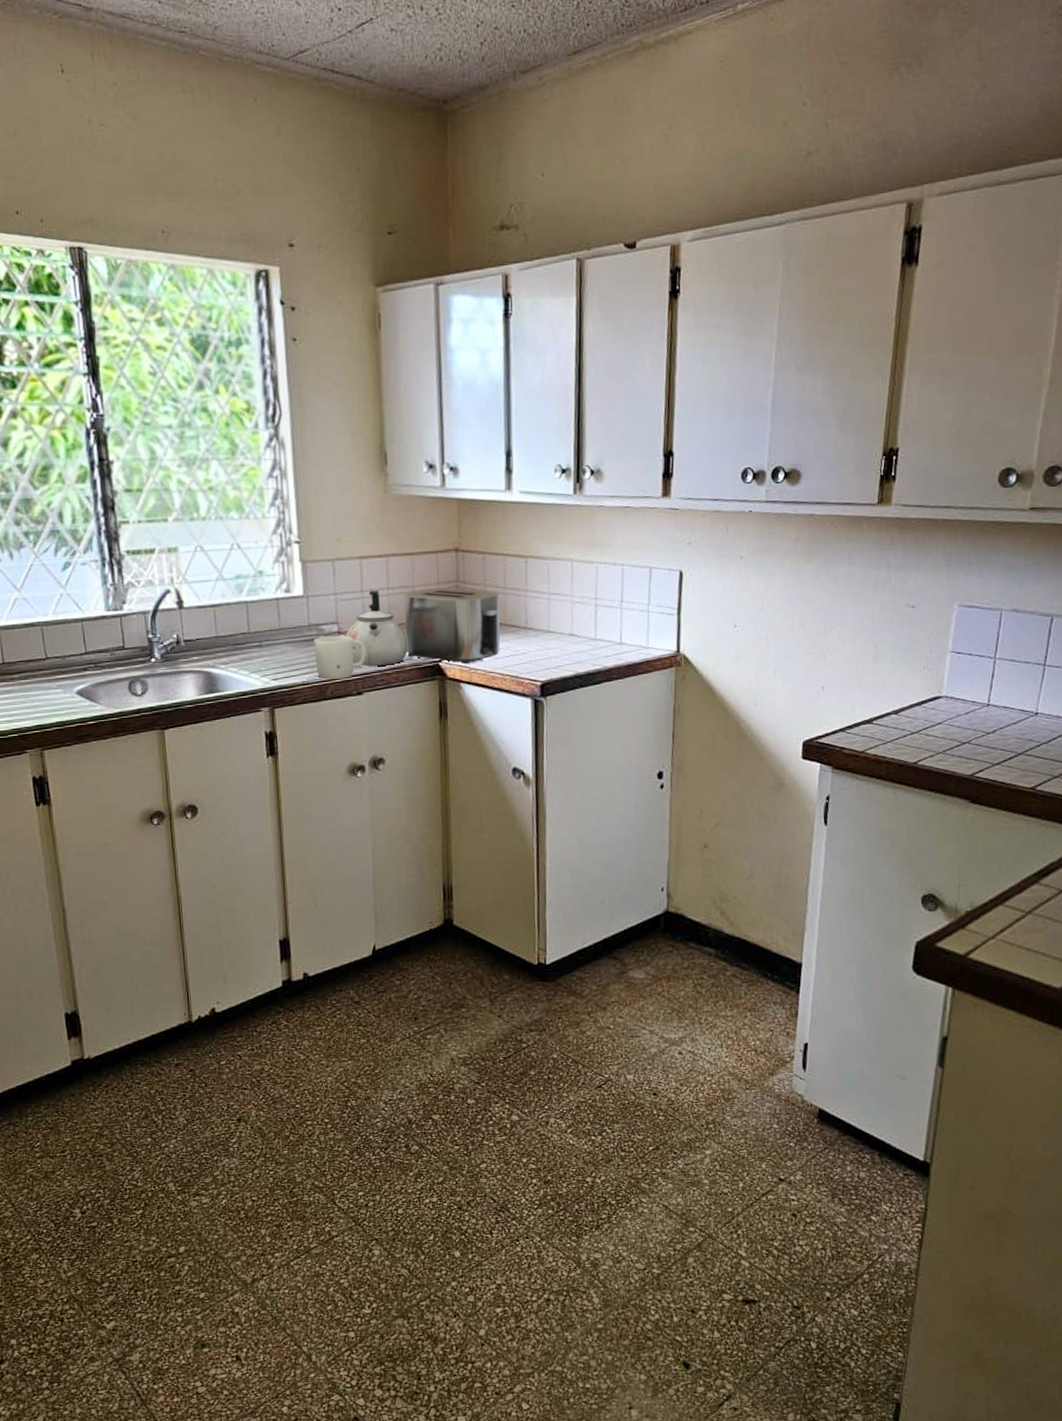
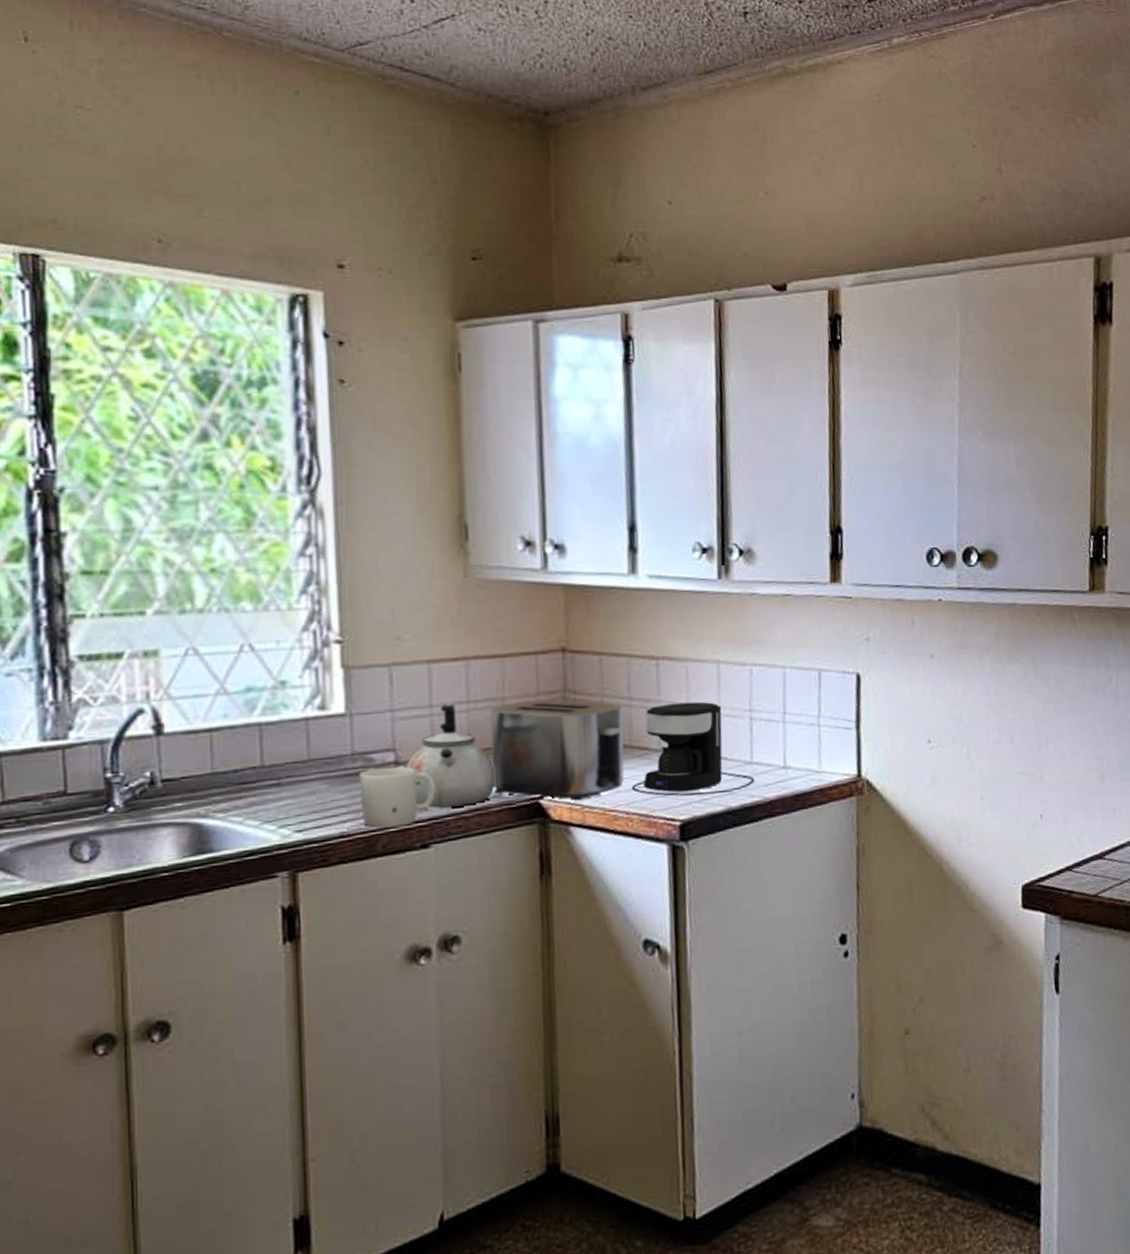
coffee maker: none [505,591,598,664] -> present [631,701,755,797]

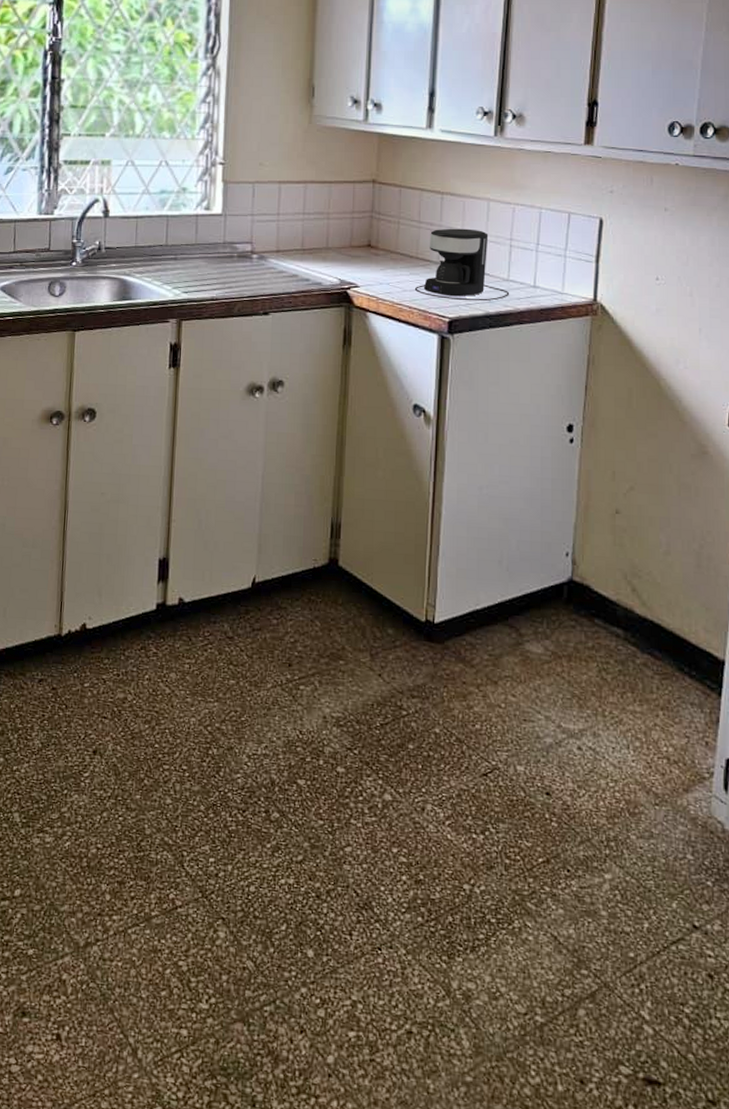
mug: present [359,766,435,829] -> none [226,254,276,298]
kettle: present [407,704,496,809] -> none [259,214,318,289]
toaster: present [490,699,625,800] -> none [315,216,413,293]

